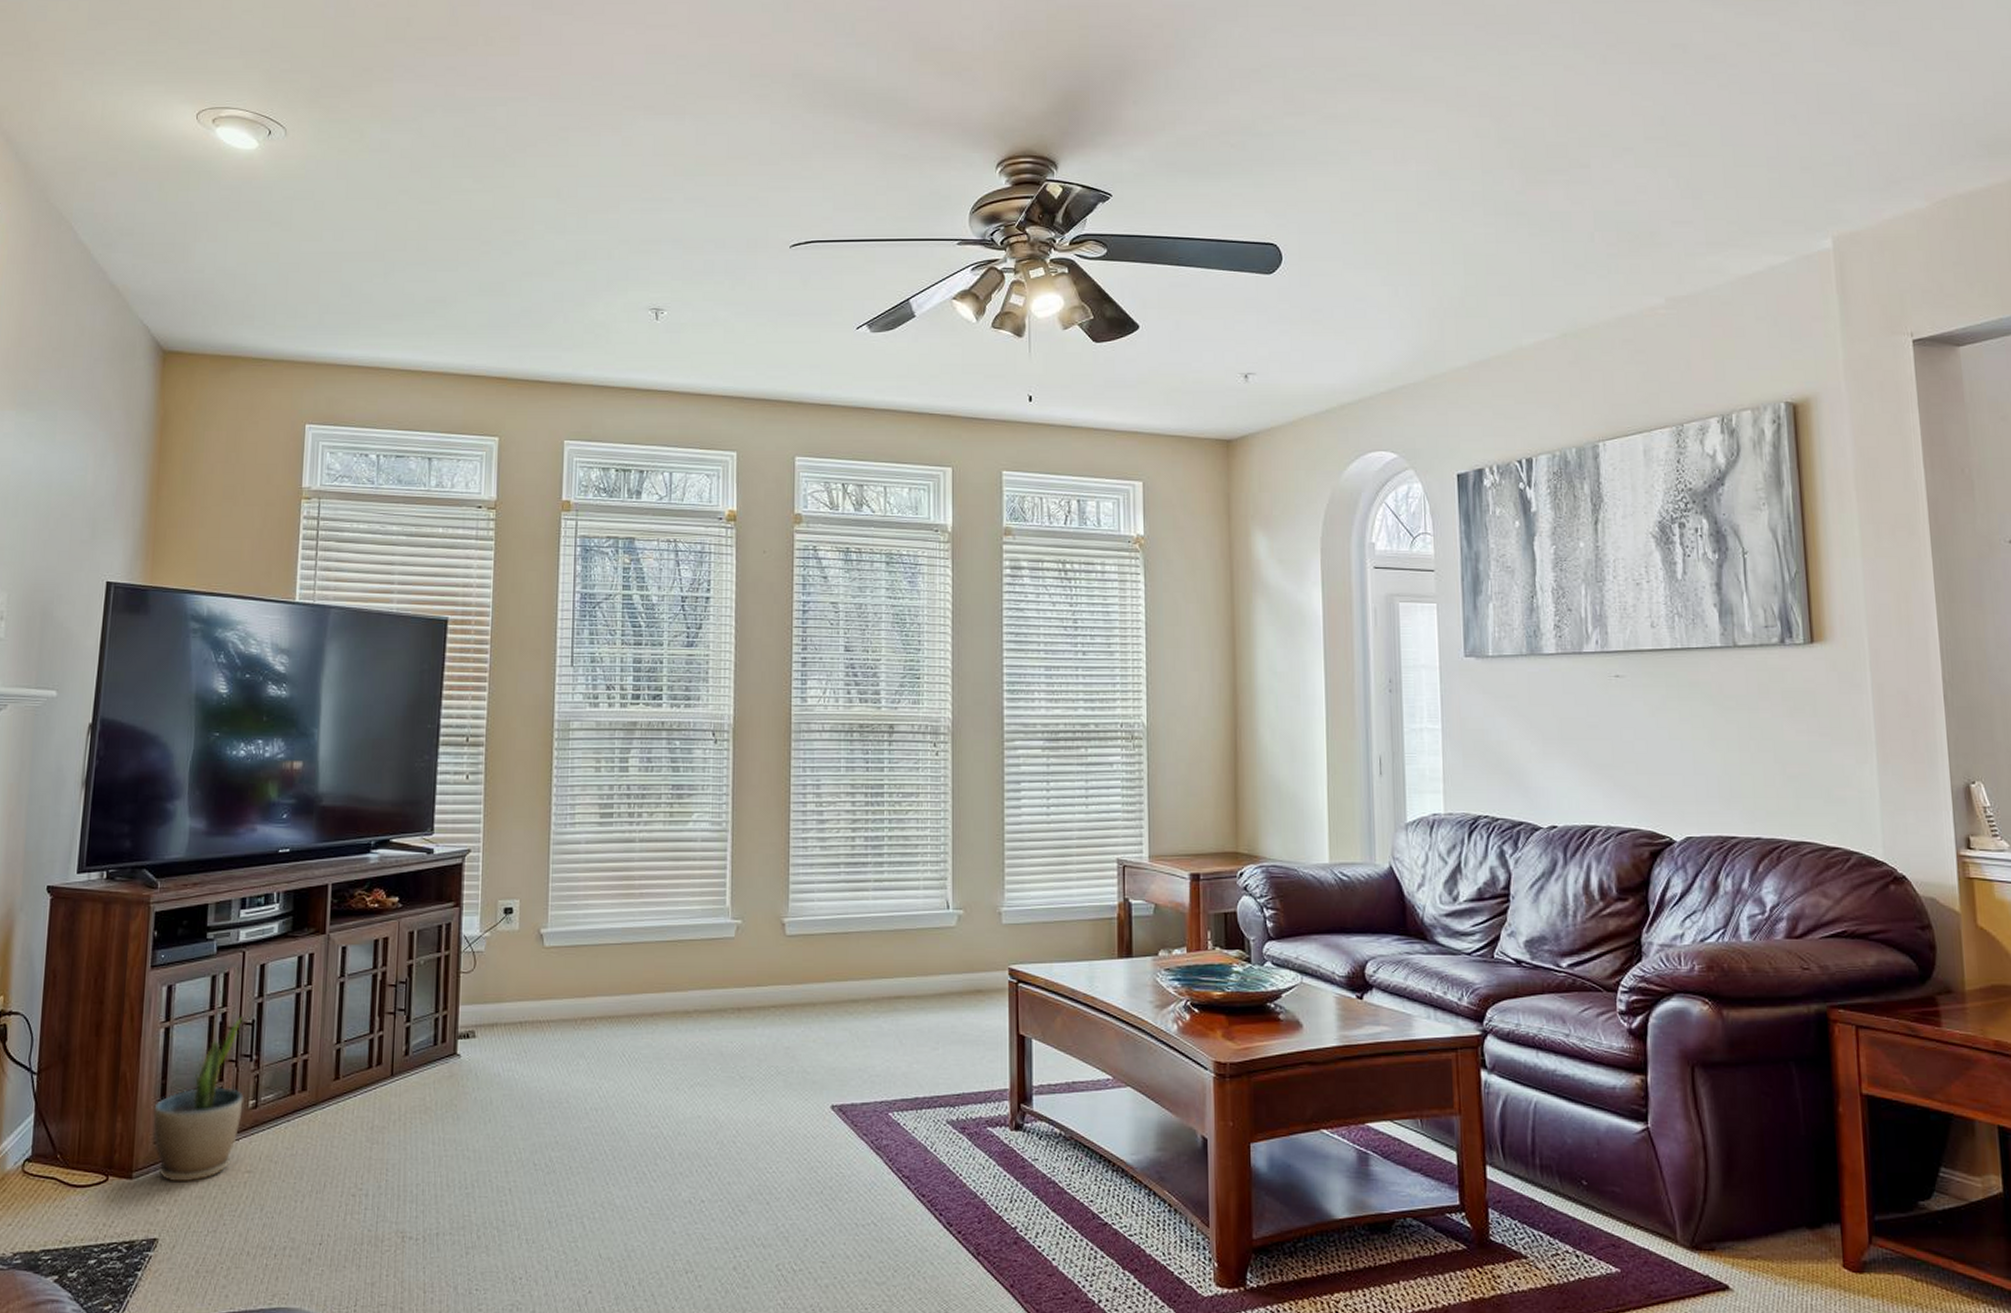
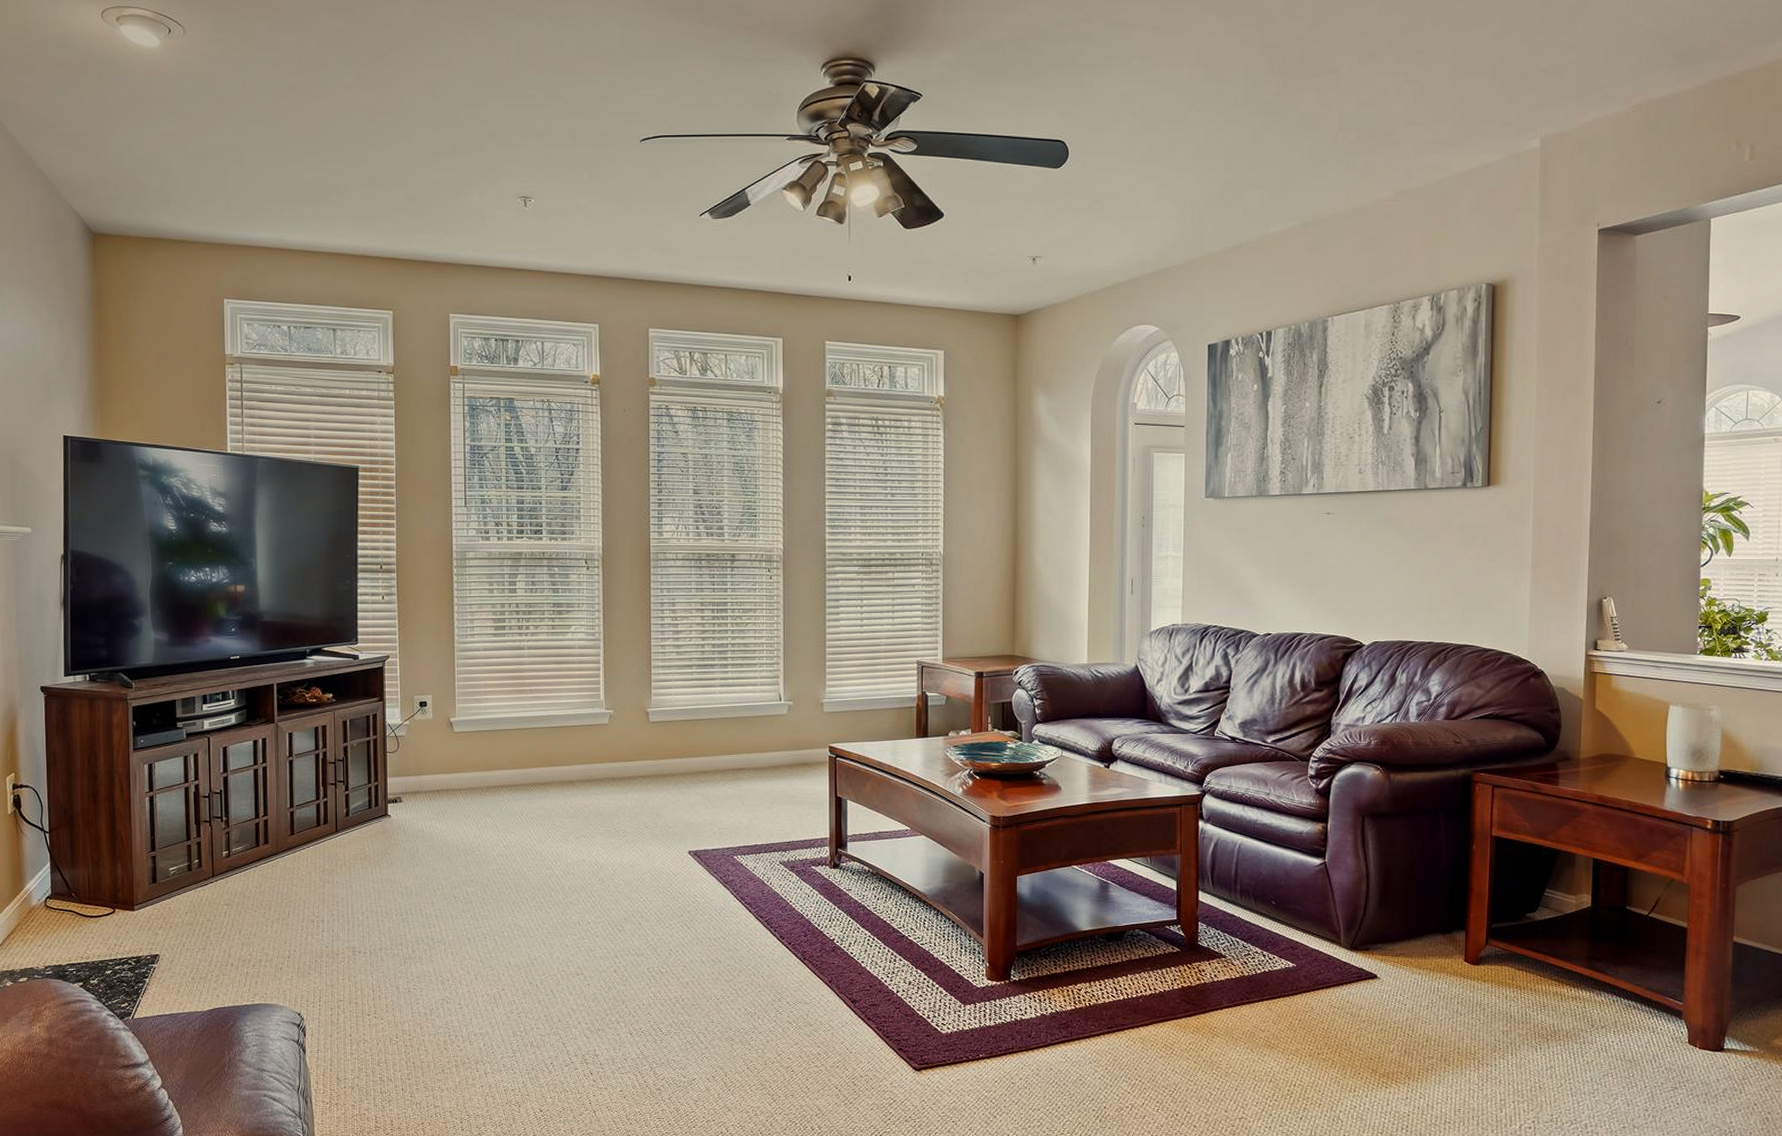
potted plant: present [153,1017,244,1183] -> none [146,788,218,913]

